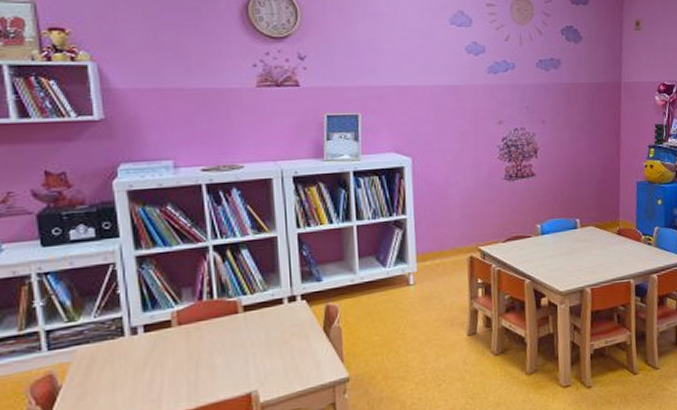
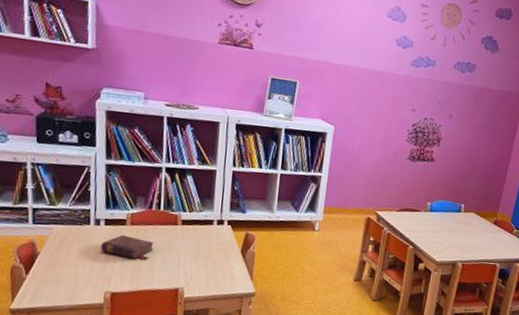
book: none [143,339,212,368] -> present [101,234,154,260]

